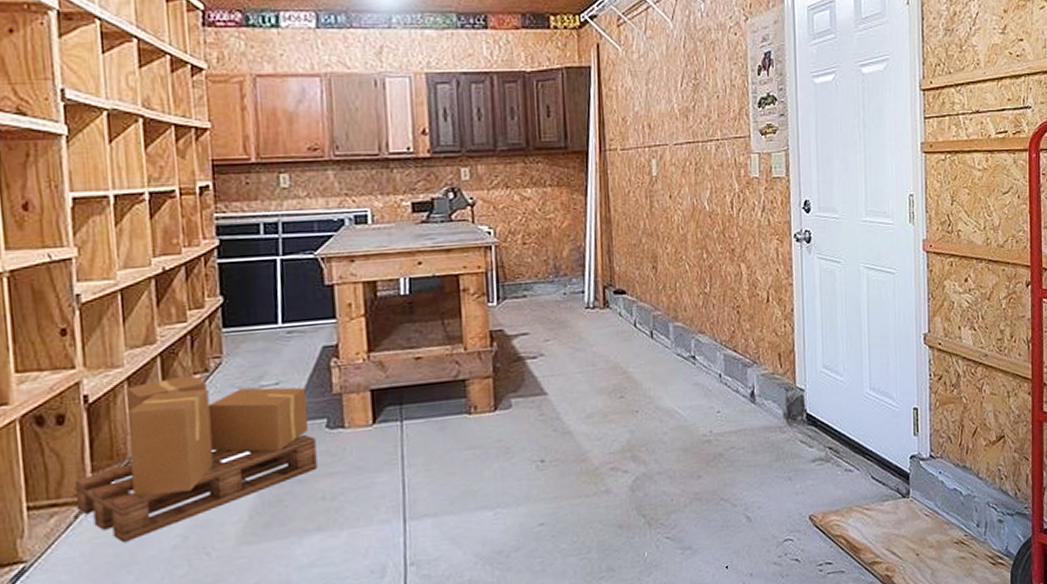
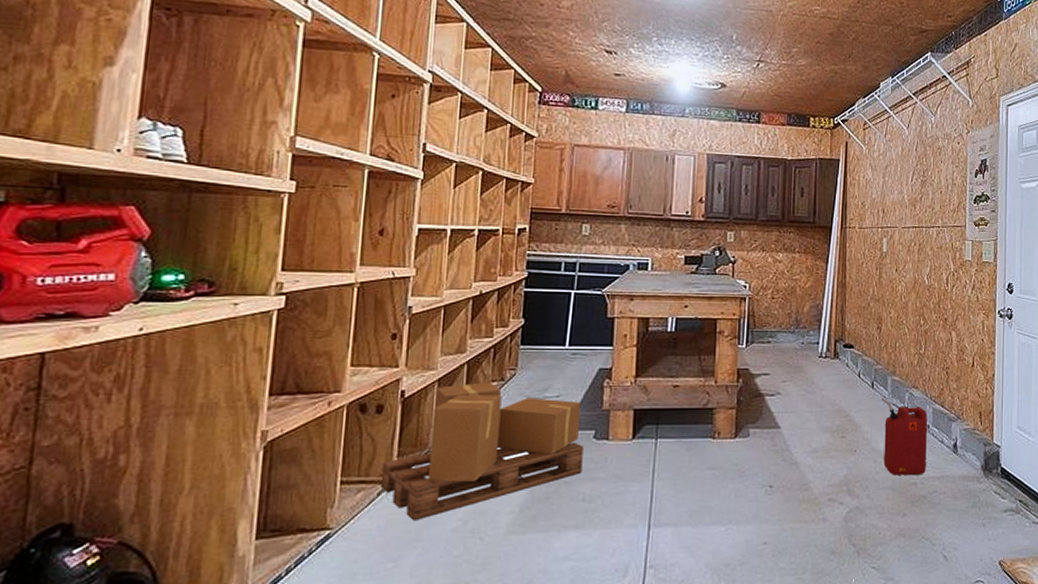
fuel can: none [663,348,721,434] -> present [882,398,928,475]

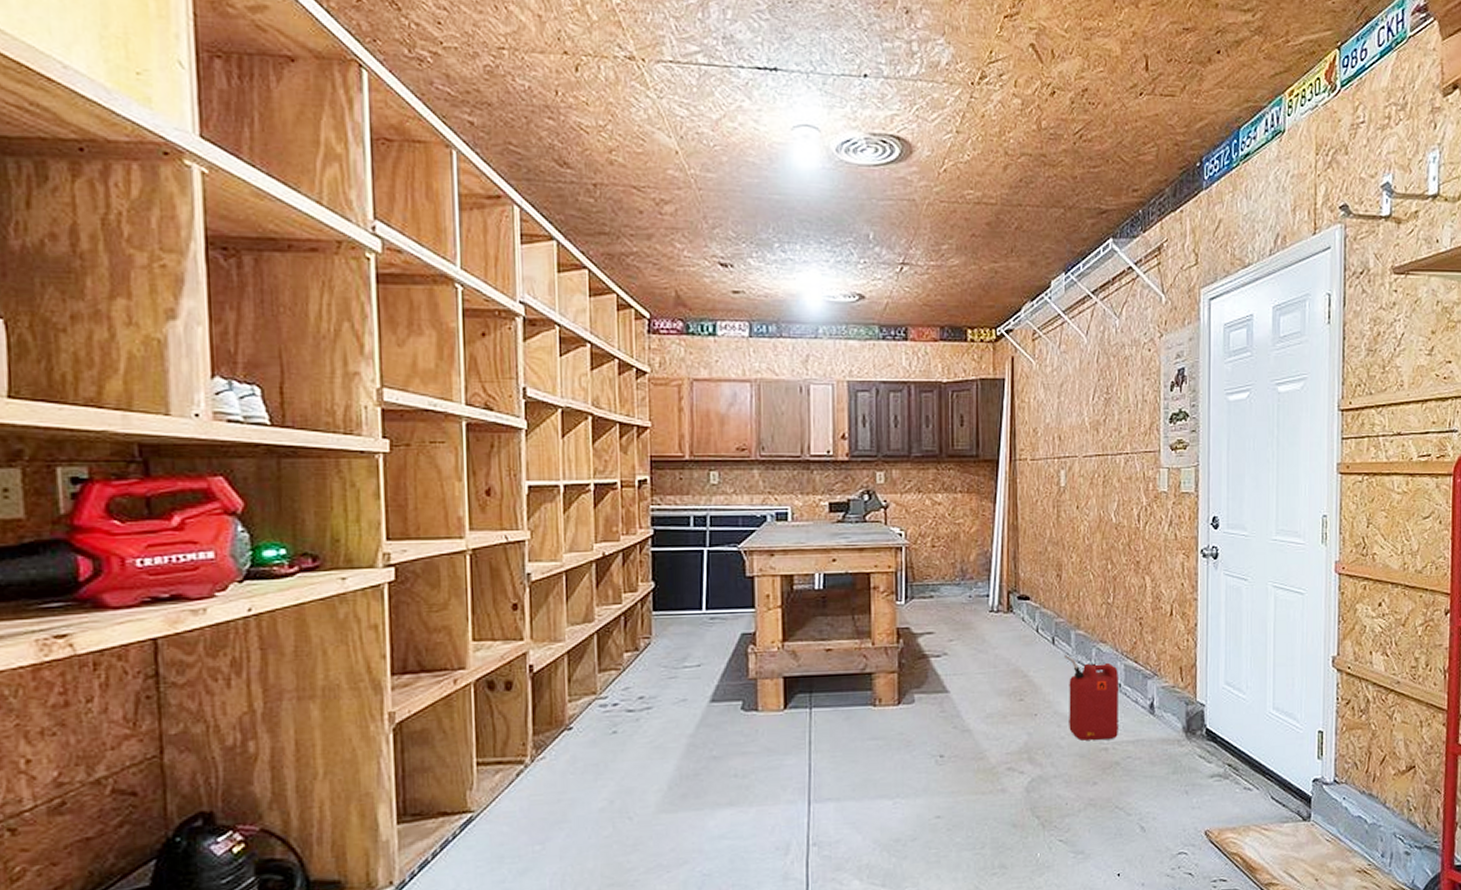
cardboard boxes: present [380,382,583,522] -> none [518,652,732,802]

